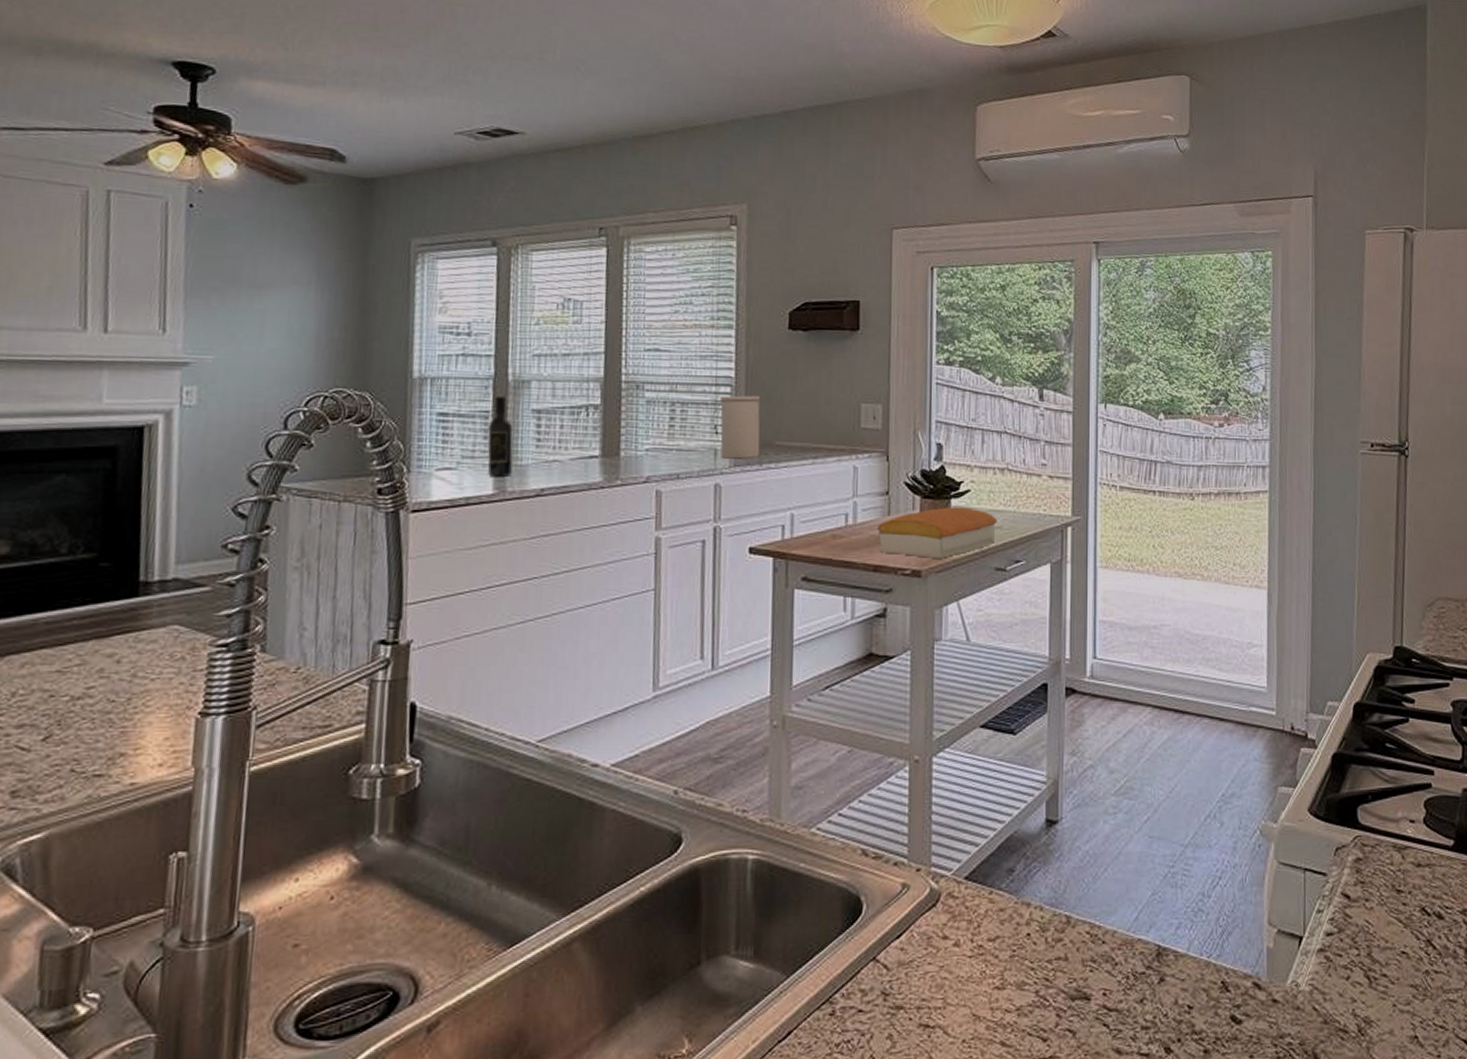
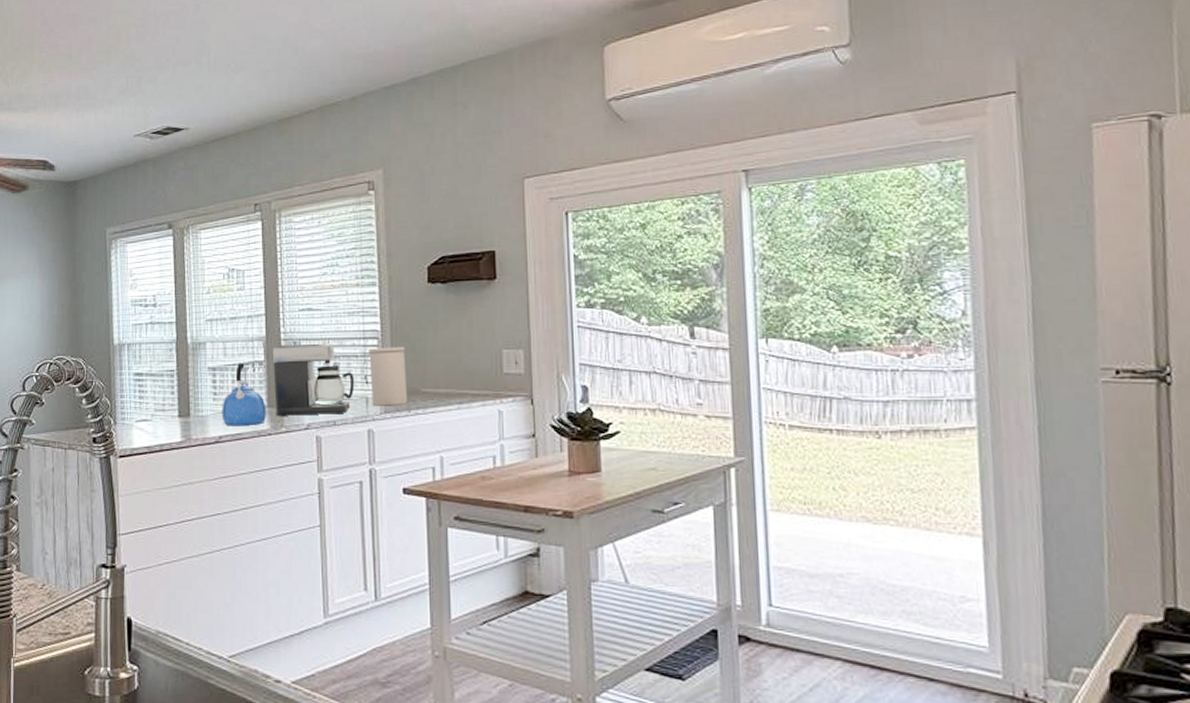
wine bottle: present [487,396,513,477] -> none [174,357,195,426]
kettle: none [545,406,600,478] -> present [222,363,266,426]
coffee maker: none [610,387,703,468] -> present [272,343,355,417]
bread loaf: present [877,507,998,560] -> none [526,448,651,501]

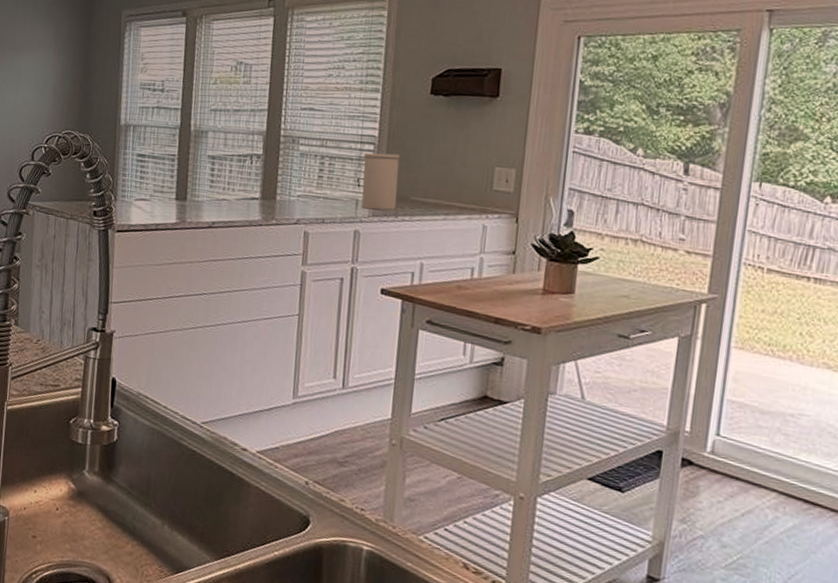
kettle: present [222,363,266,426] -> none [216,154,260,215]
coffee maker: present [272,343,355,417] -> none [268,141,348,213]

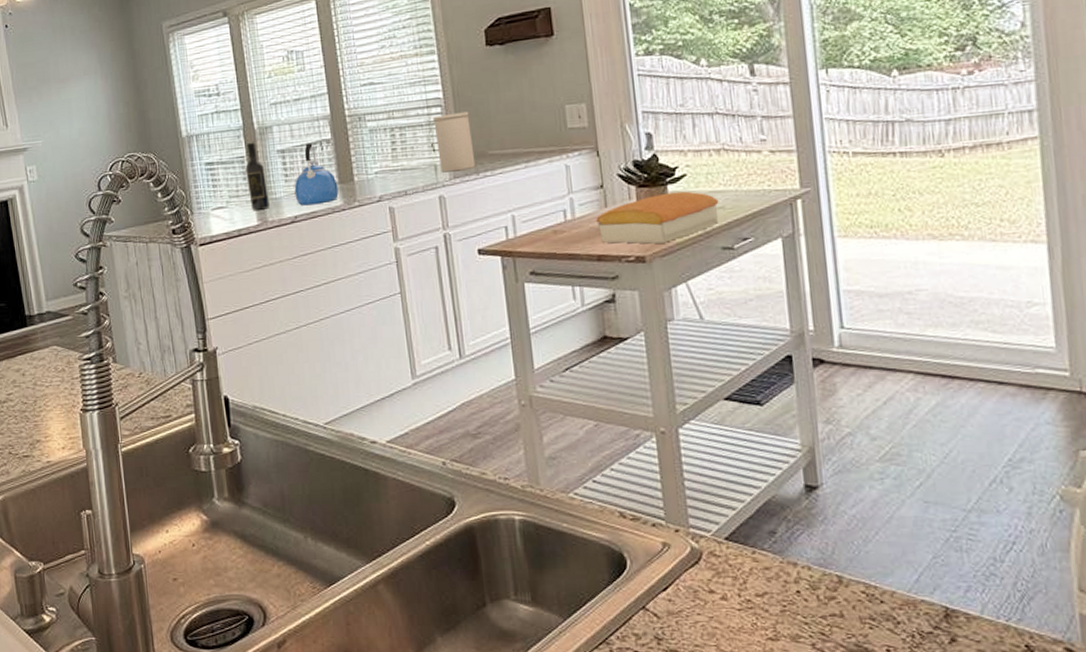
wine bottle: none [172,142,193,210] -> present [245,142,270,210]
kettle: none [216,154,260,215] -> present [294,143,339,206]
bread loaf: none [501,271,625,320] -> present [596,191,719,244]

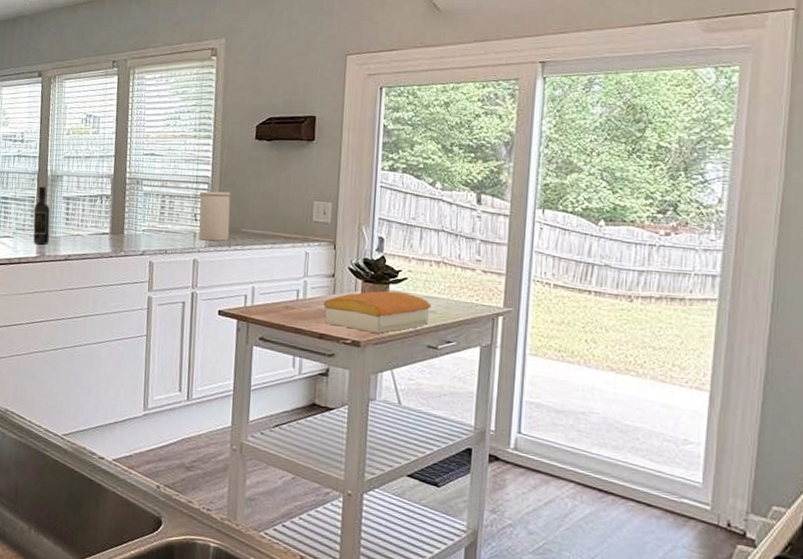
kettle: present [294,143,339,206] -> none [71,195,110,248]

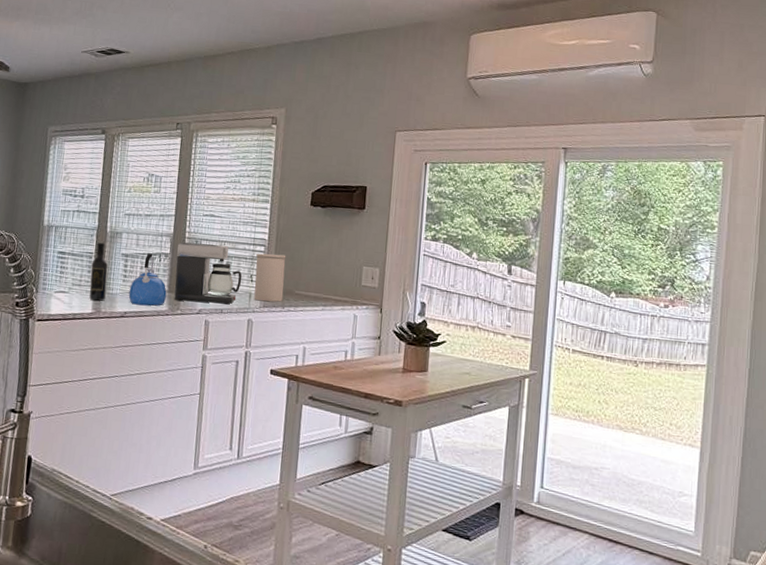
kettle: none [71,195,110,248] -> present [128,253,167,306]
coffee maker: none [117,183,186,245] -> present [174,242,242,304]
bread loaf: present [323,290,432,334] -> none [369,353,467,394]

